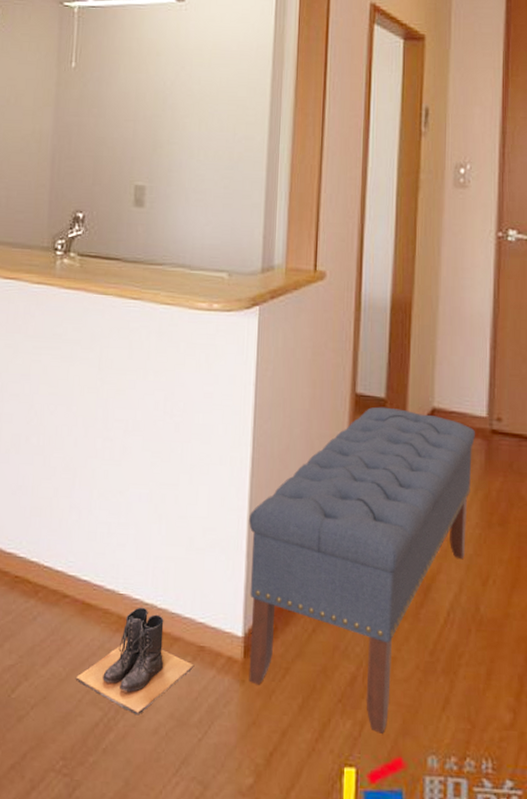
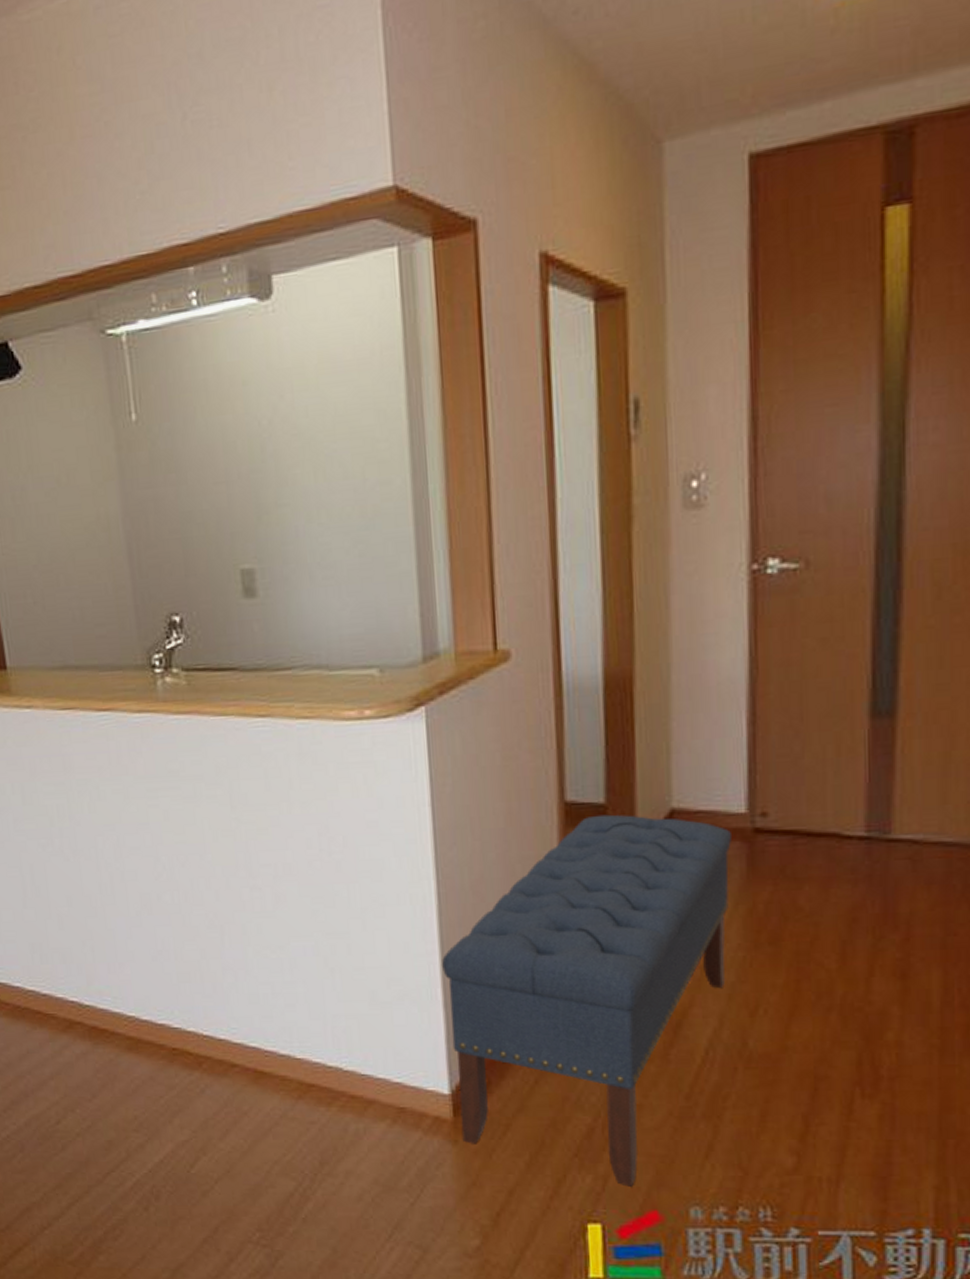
boots: present [75,607,195,716] -> none [259,1071,396,1183]

